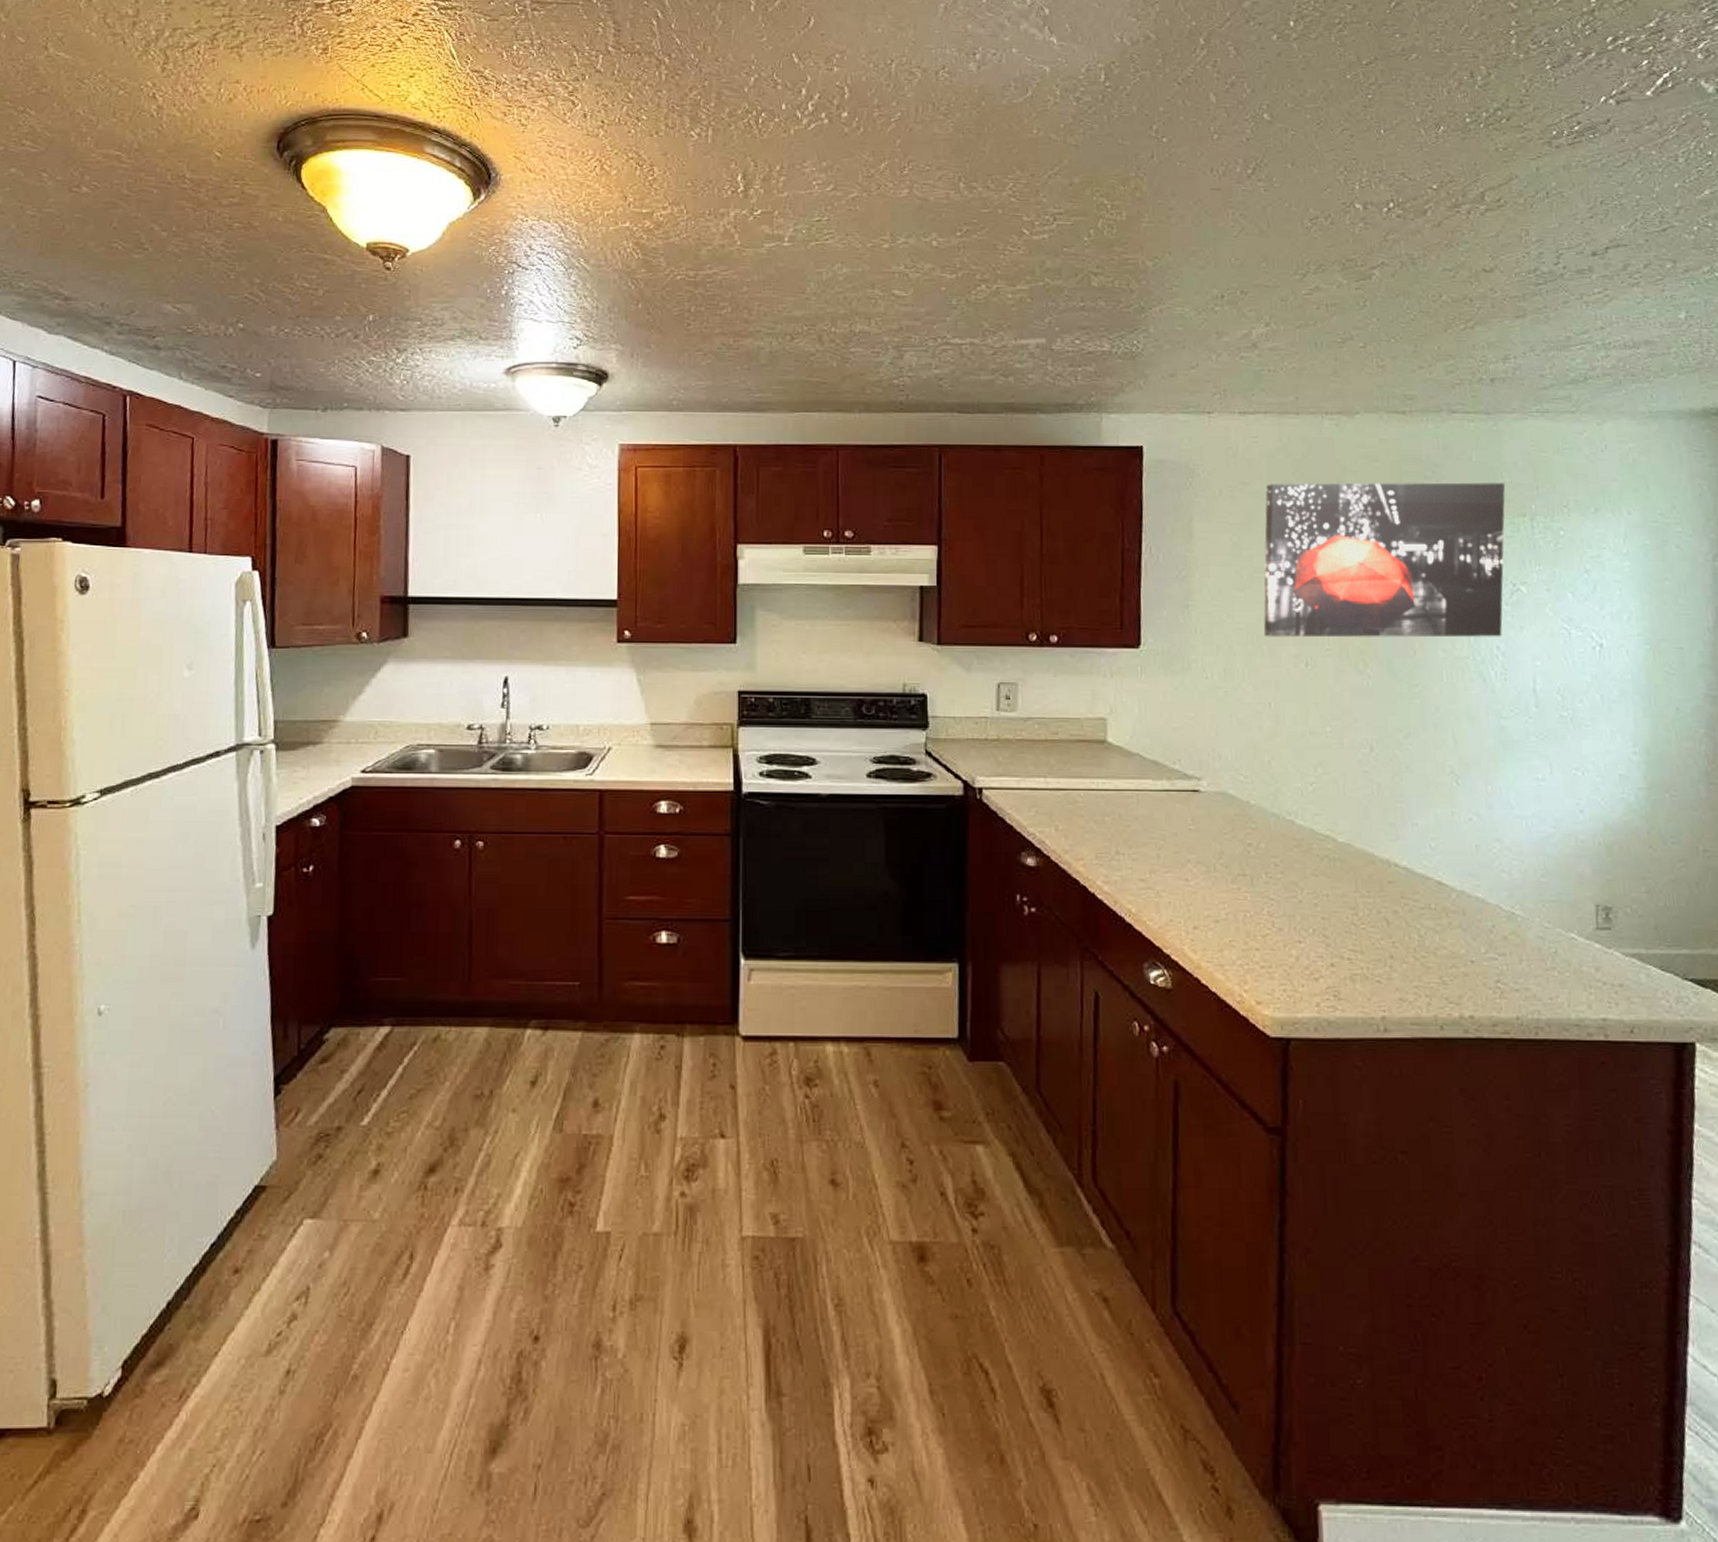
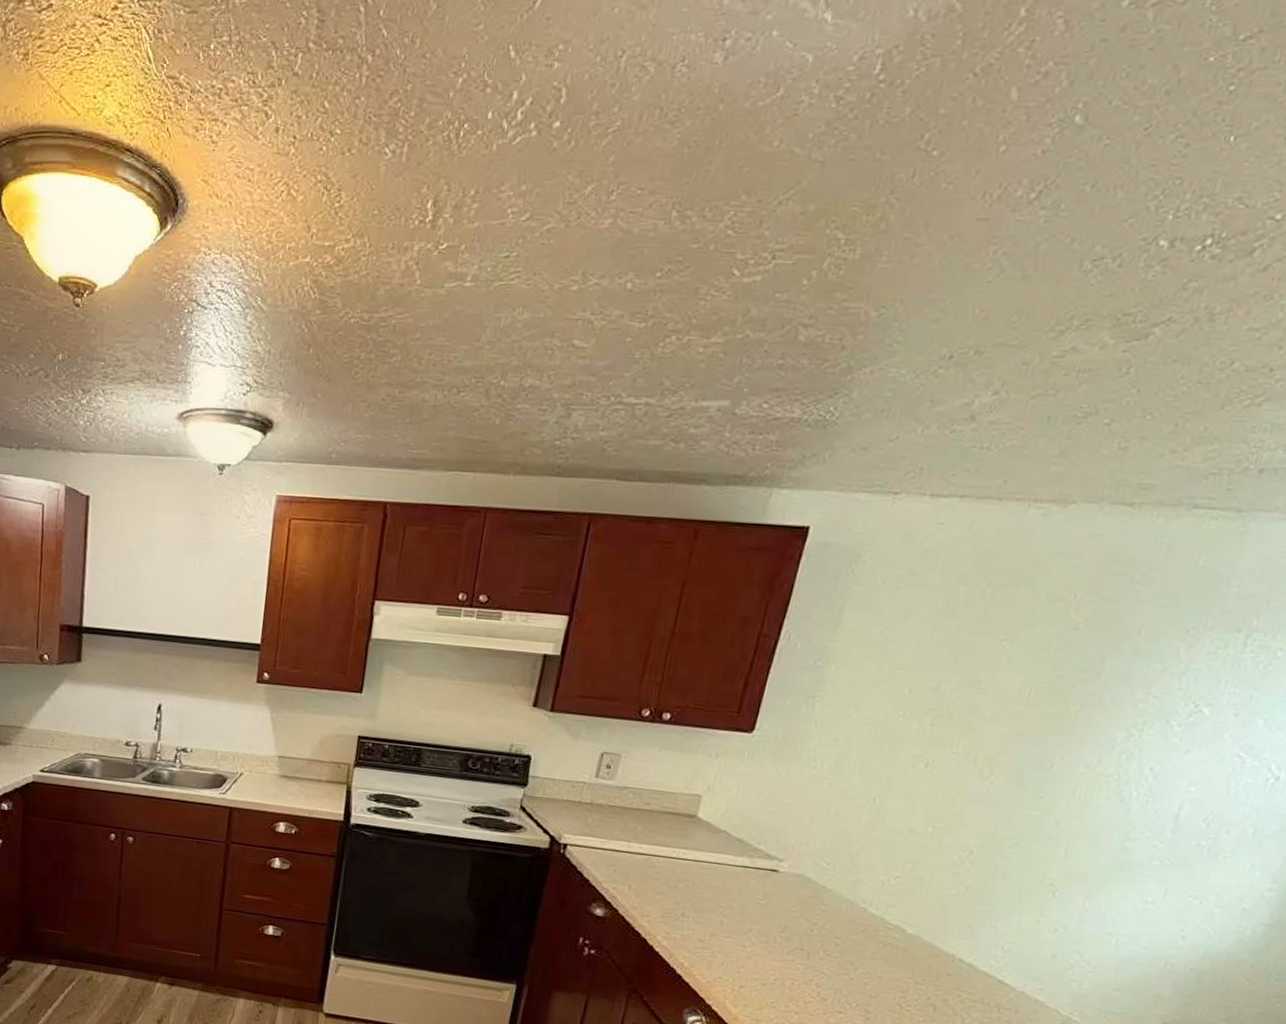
wall art: present [1263,482,1506,638] -> none [888,576,1230,759]

